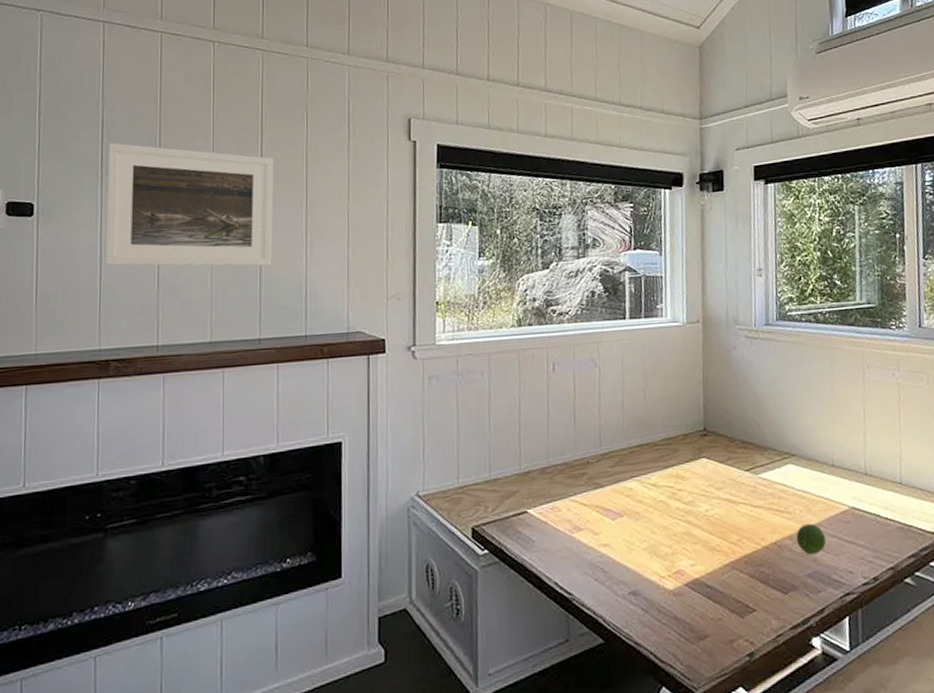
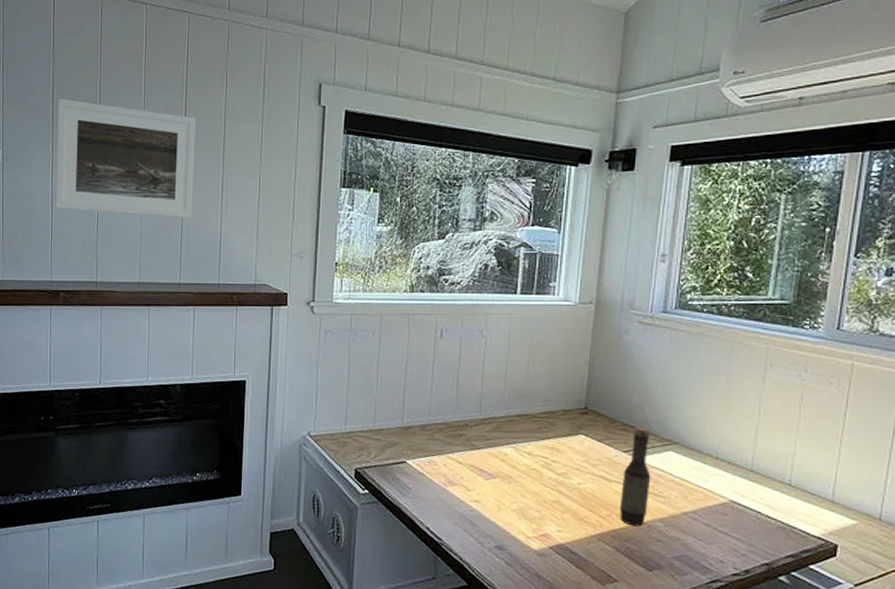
bottle: none [748,441,776,548] -> present [619,426,651,527]
fruit: present [796,524,827,555] -> none [667,510,700,540]

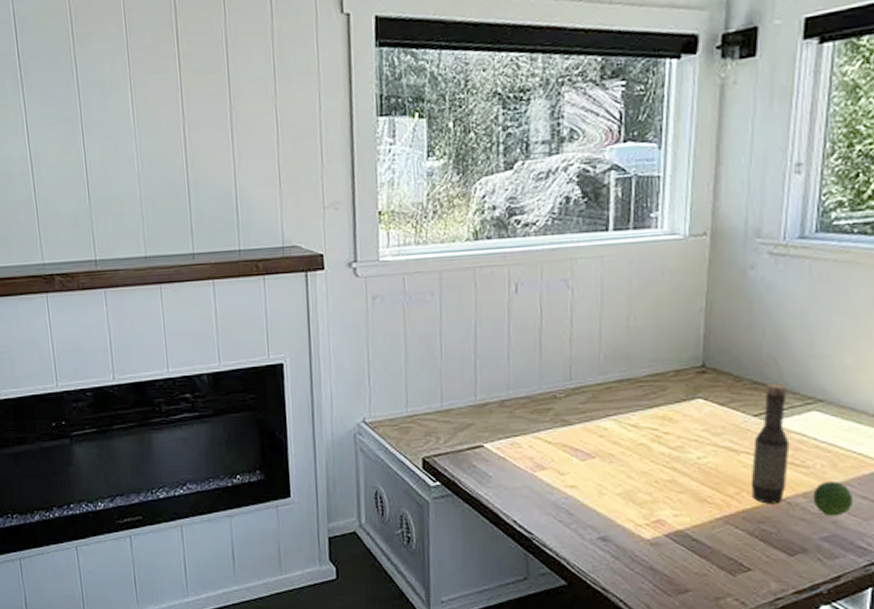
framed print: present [55,98,195,218] -> none [23,38,199,176]
fruit: none [667,510,700,540] -> present [812,482,854,516]

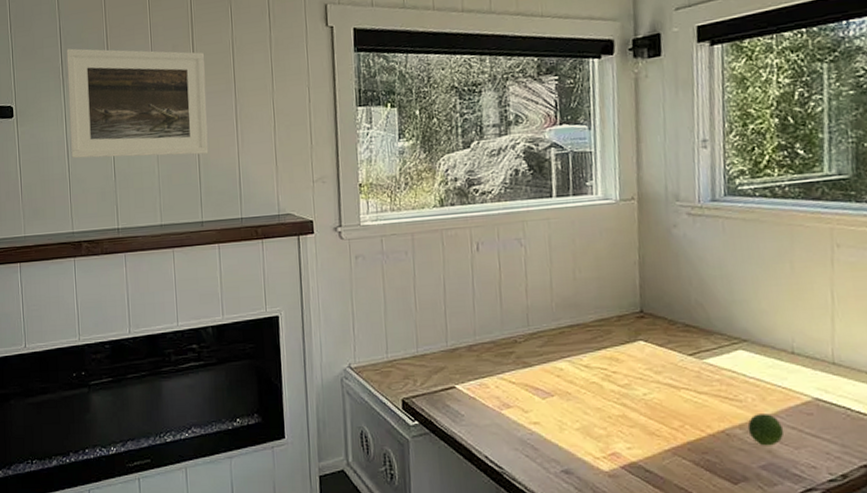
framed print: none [23,38,199,176] -> present [66,48,209,159]
bottle: present [750,383,790,504] -> none [691,325,724,436]

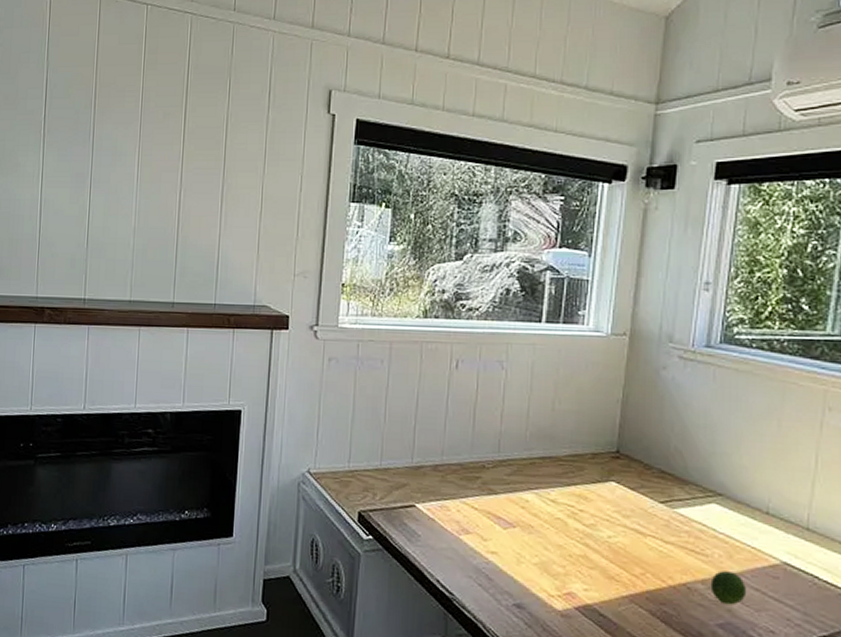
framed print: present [66,48,209,159] -> none [44,103,195,232]

